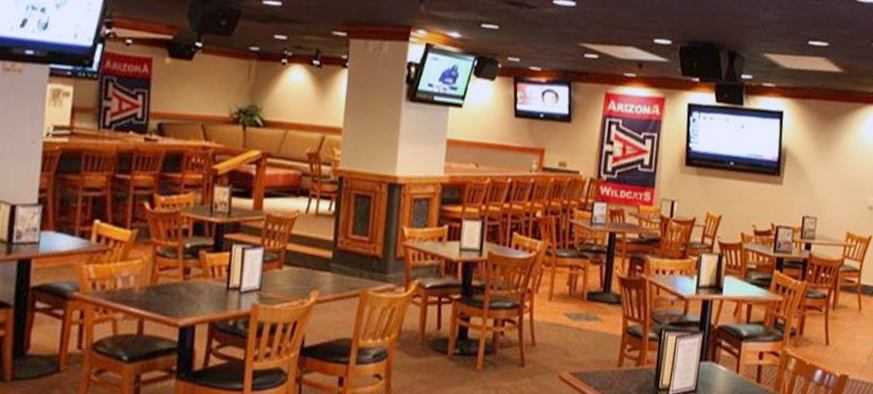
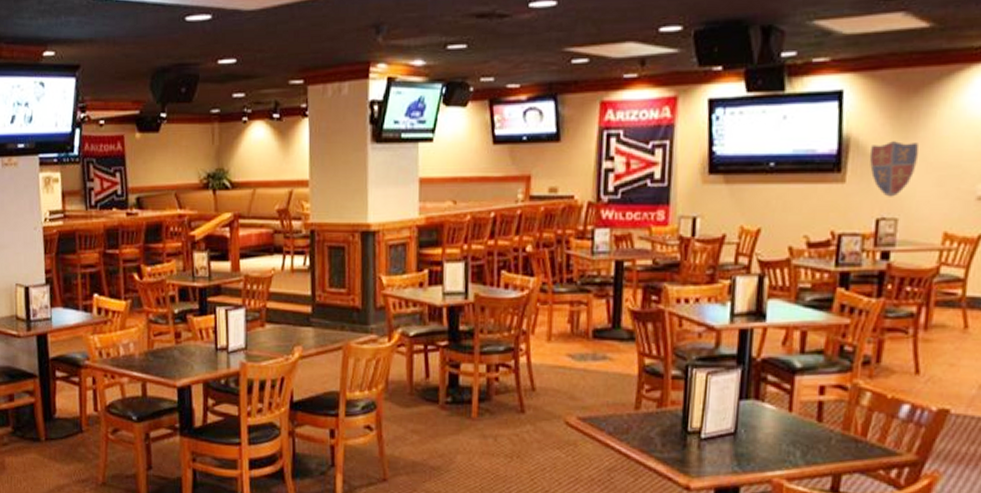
decorative shield: none [799,156,833,200] -> present [869,141,919,197]

